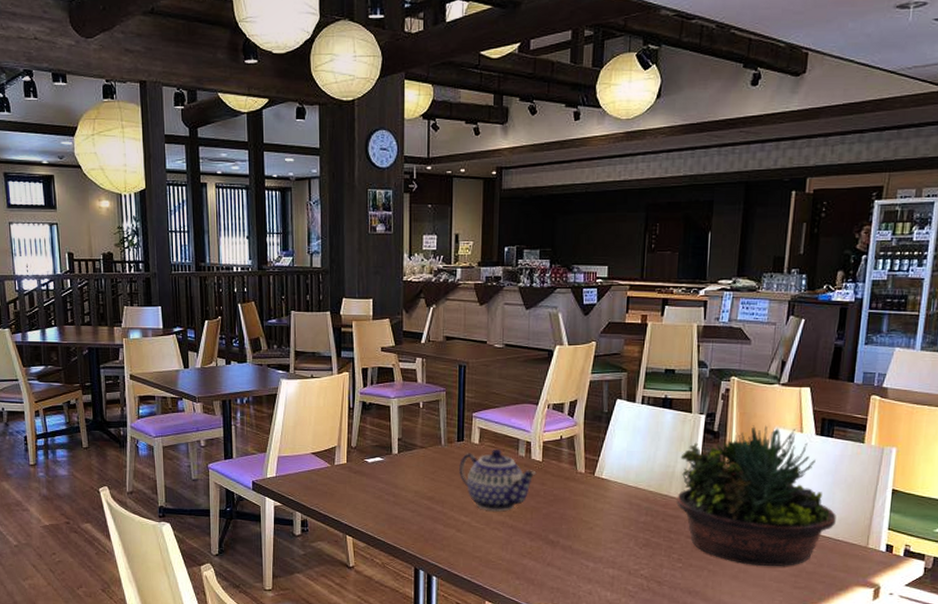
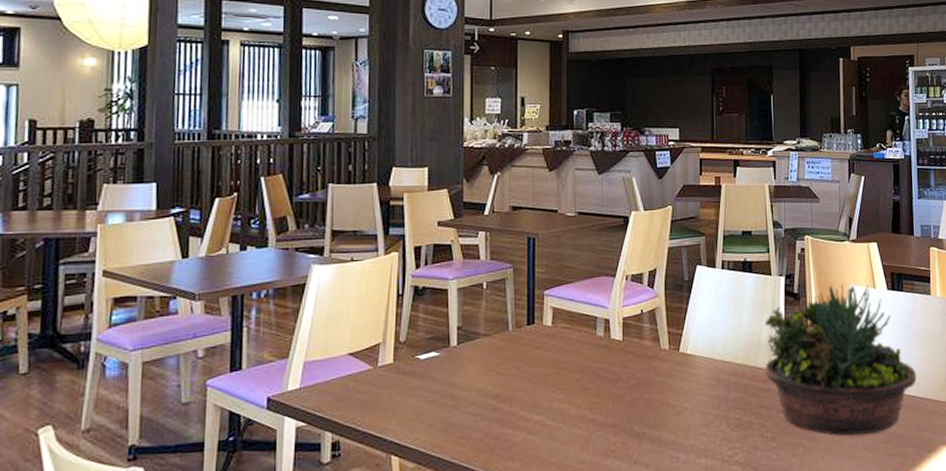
teapot: present [459,448,537,512] -> none [530,329,617,405]

